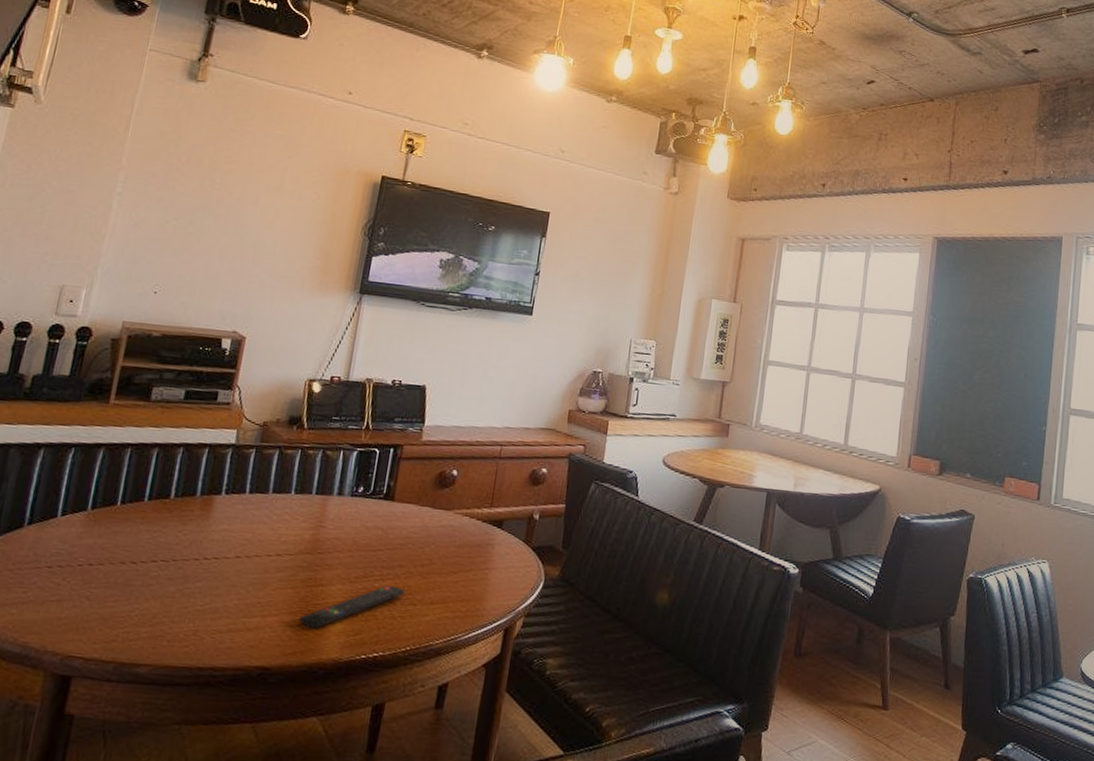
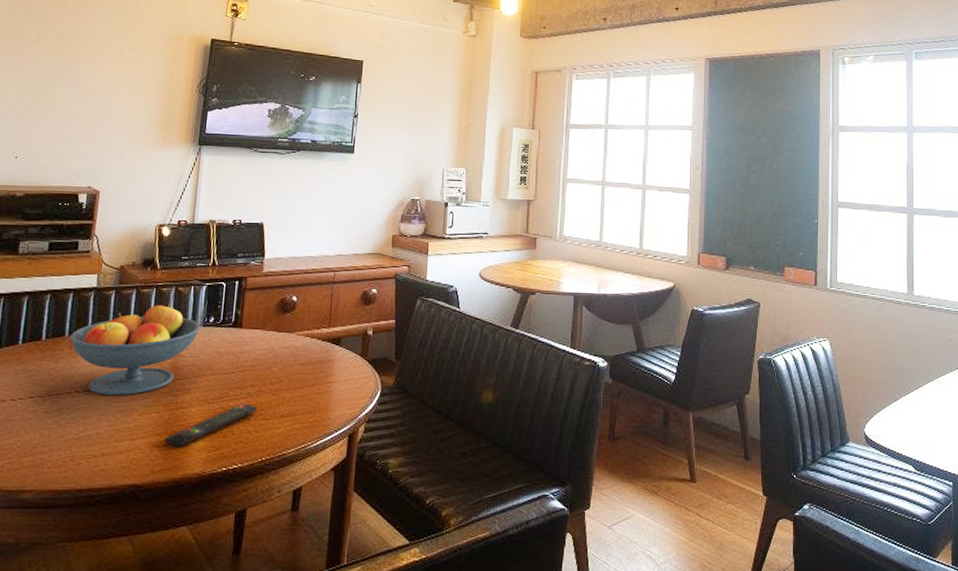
fruit bowl: none [202,467,348,567] -> present [70,303,201,396]

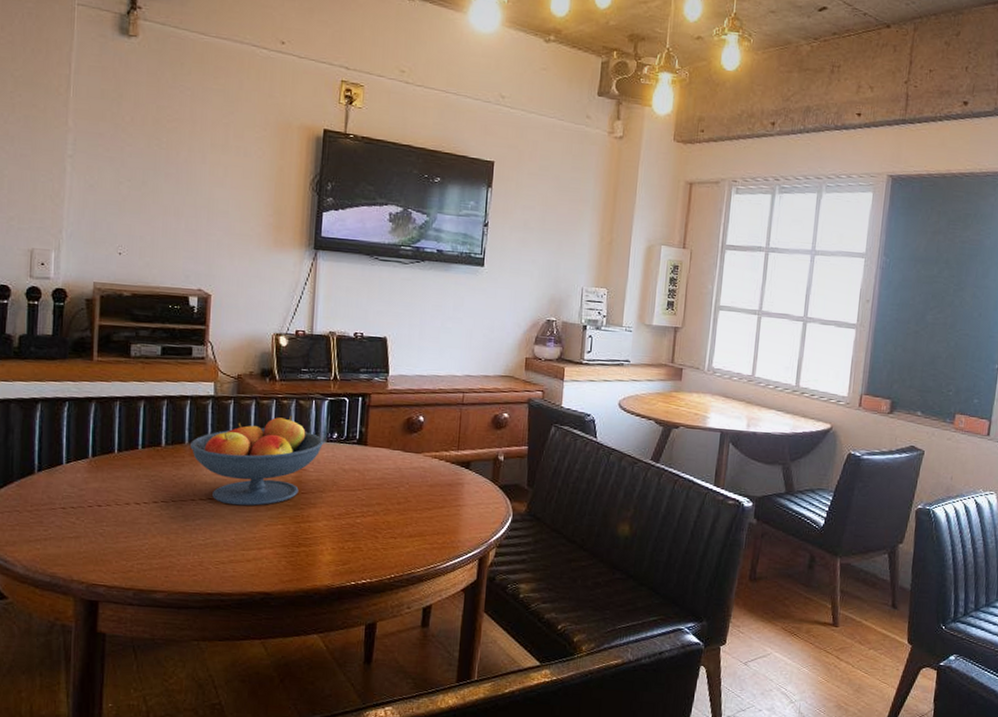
remote control: present [165,403,257,448] -> none [292,521,385,560]

